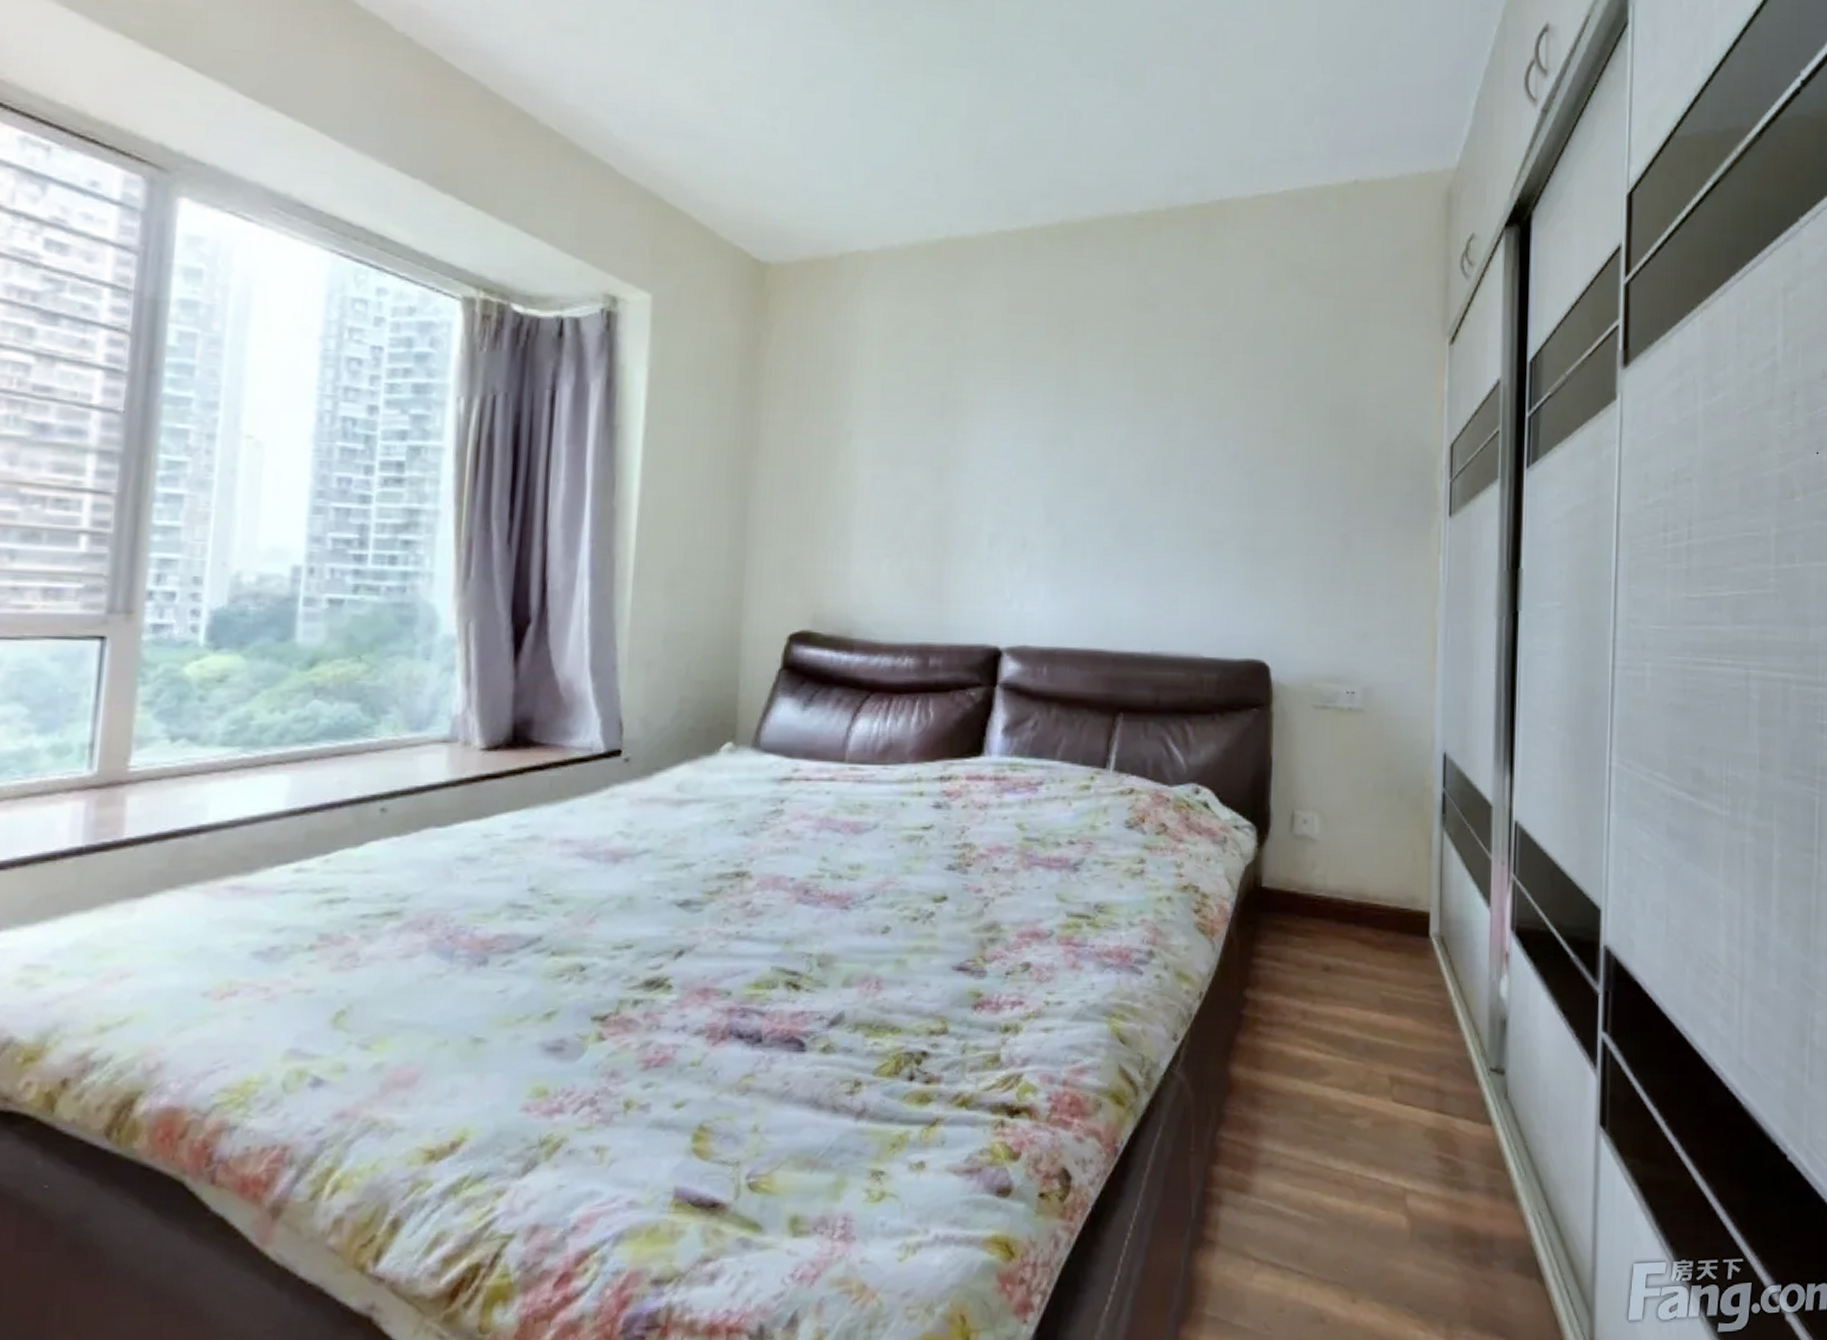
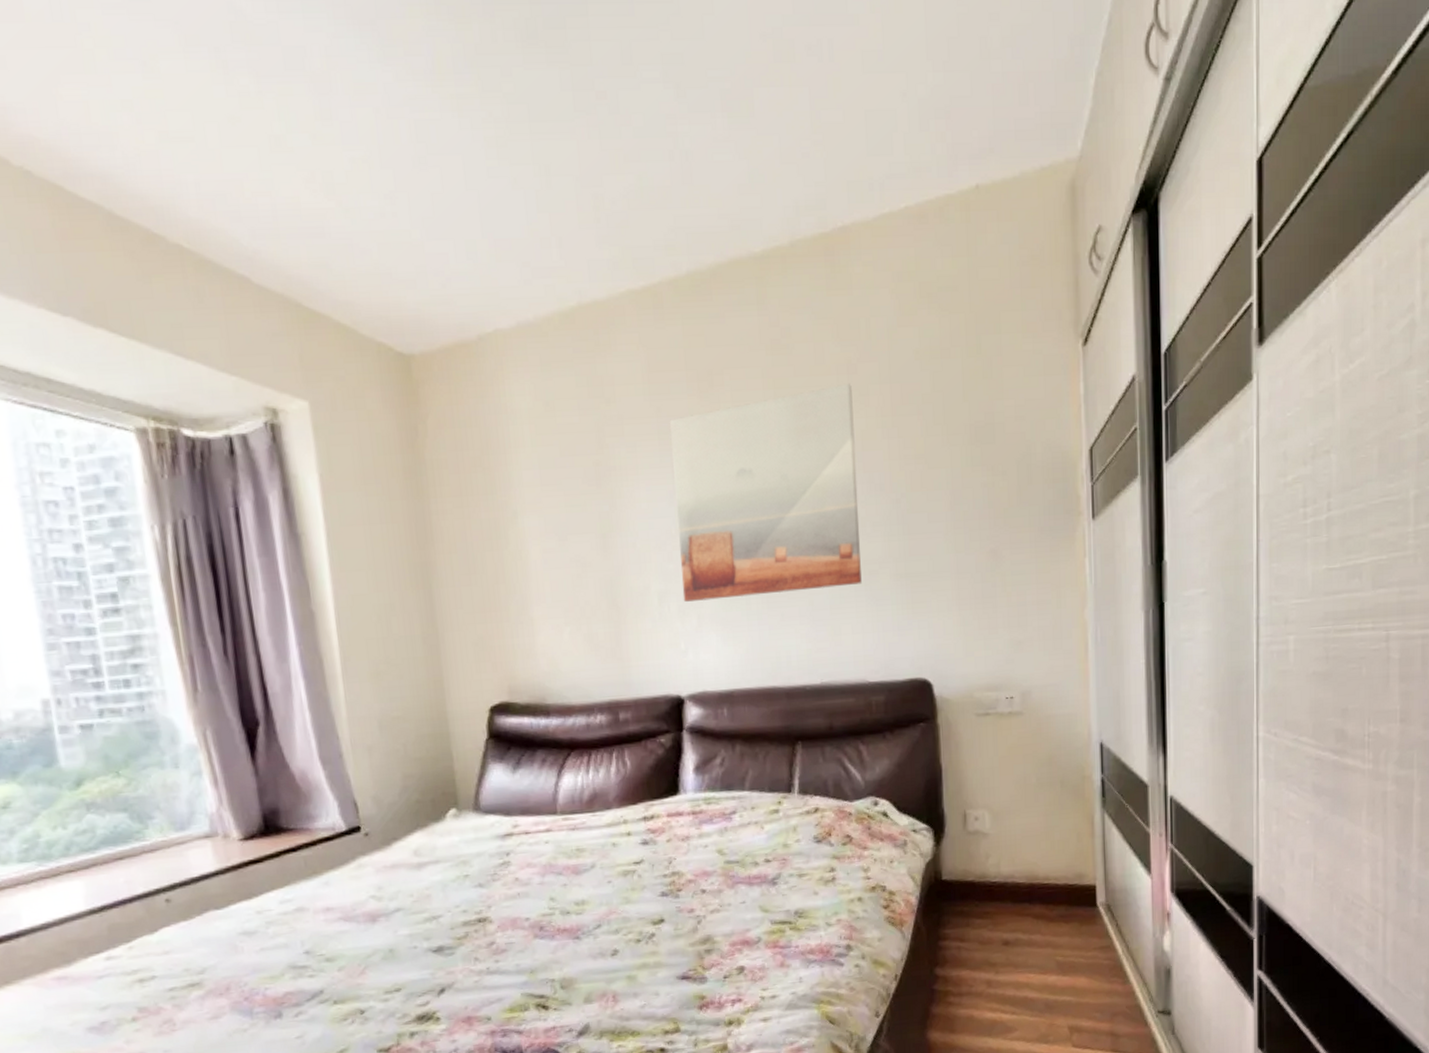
wall art: none [1014,349,1214,553] -> present [670,383,862,602]

